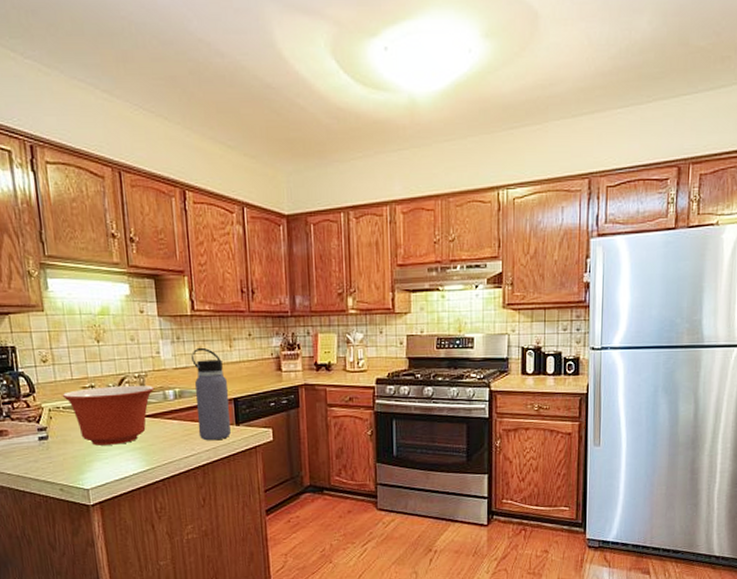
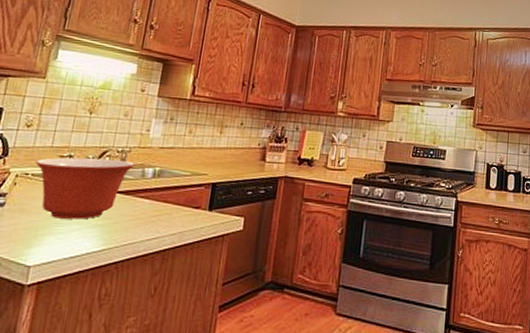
water bottle: present [191,347,231,441] -> none [167,130,210,225]

